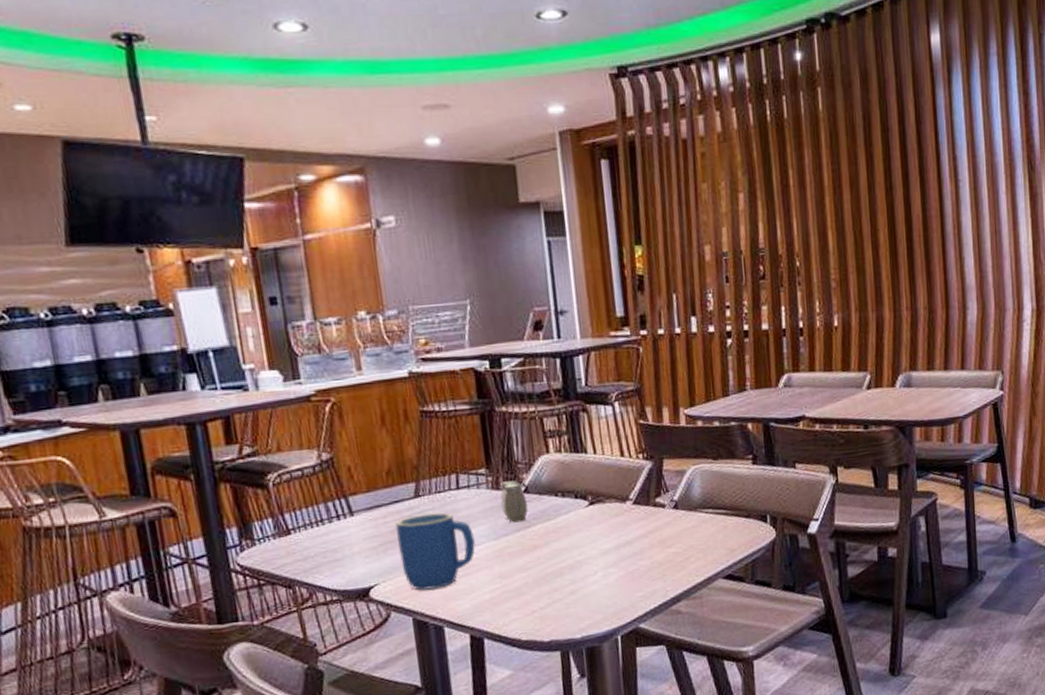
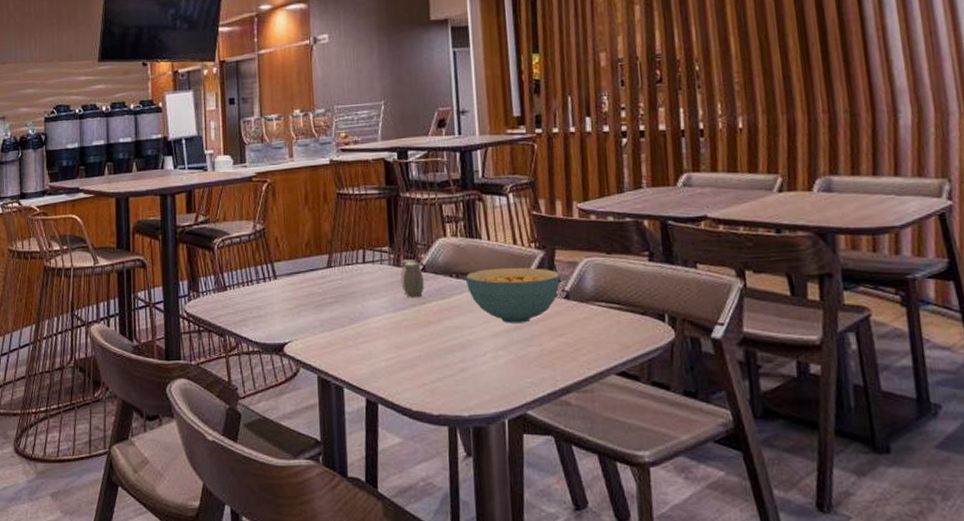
mug: present [395,512,476,590] -> none [309,283,376,351]
cereal bowl: none [571,479,668,539] -> present [465,267,560,323]

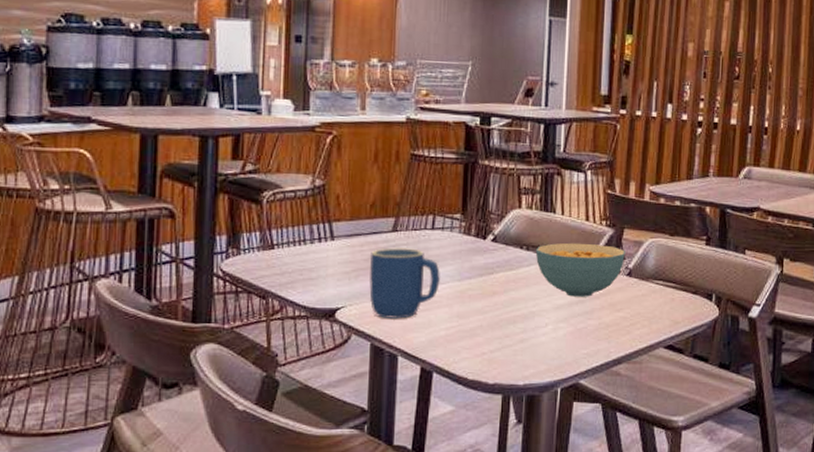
mug: none [309,283,376,351] -> present [369,248,440,319]
salt and pepper shaker: present [400,259,424,298] -> none [470,229,494,268]

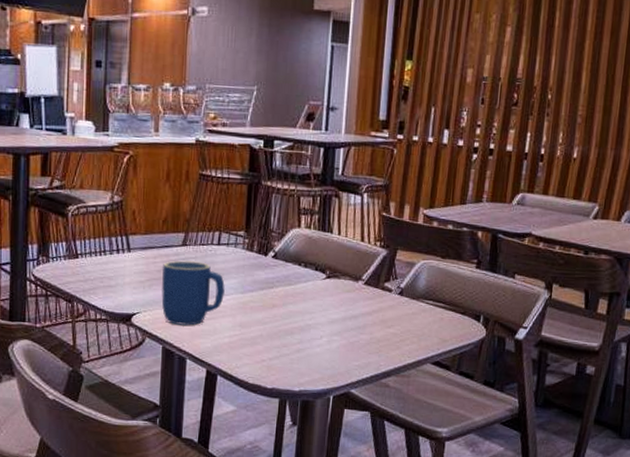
cereal bowl: present [535,242,625,297] -> none [312,261,398,313]

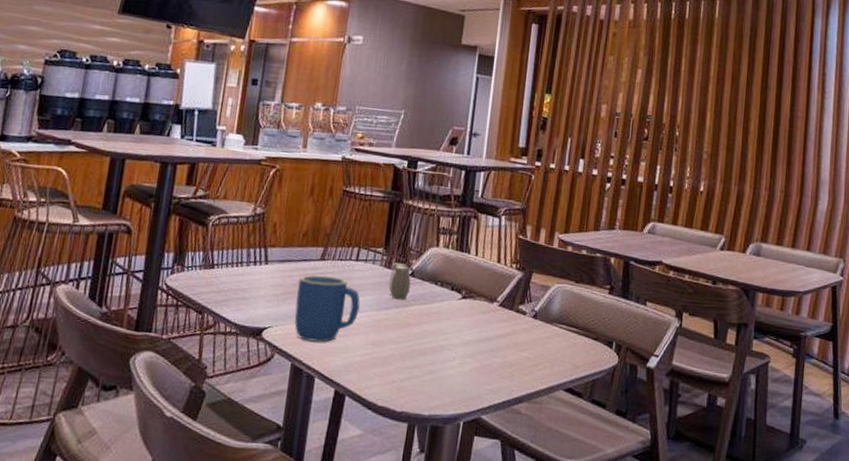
salt and pepper shaker: none [252,245,274,282] -> present [388,263,411,301]

